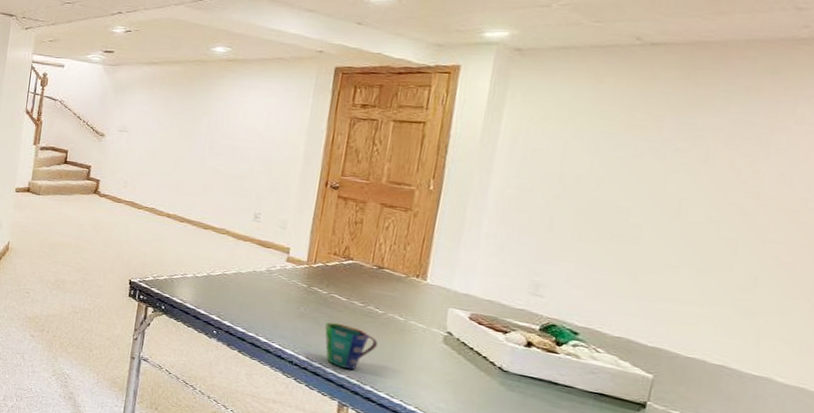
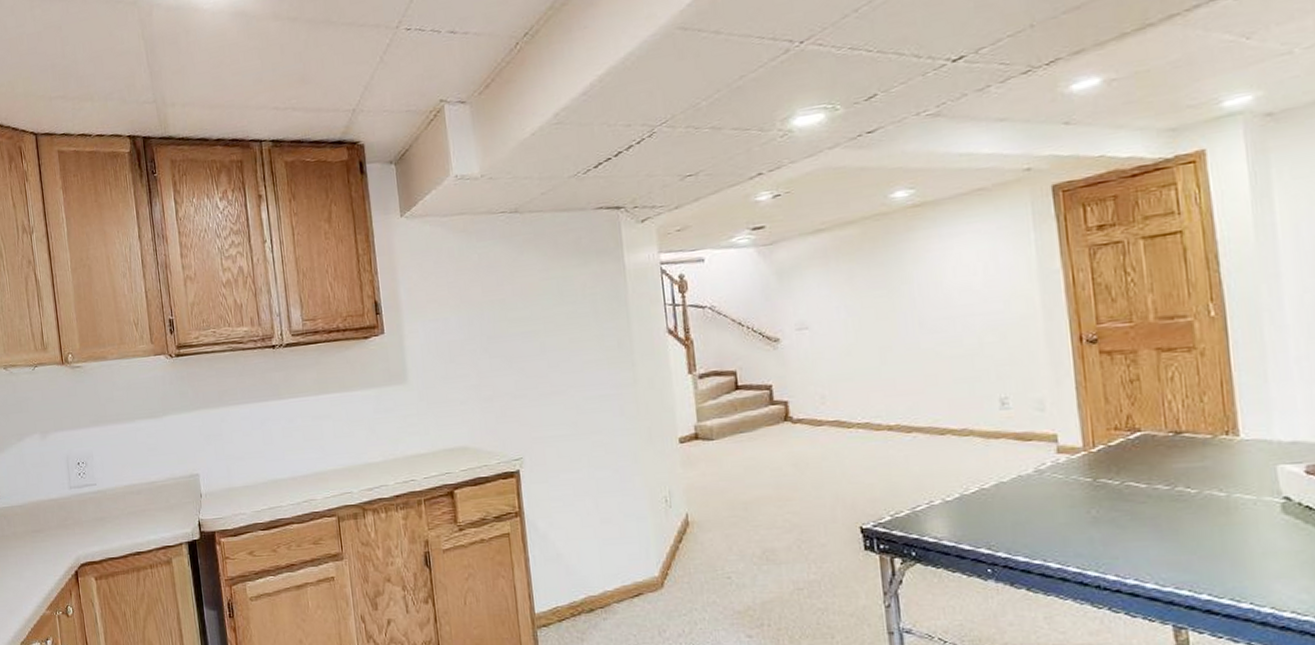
cup: present [324,322,378,370] -> none [1127,519,1201,578]

